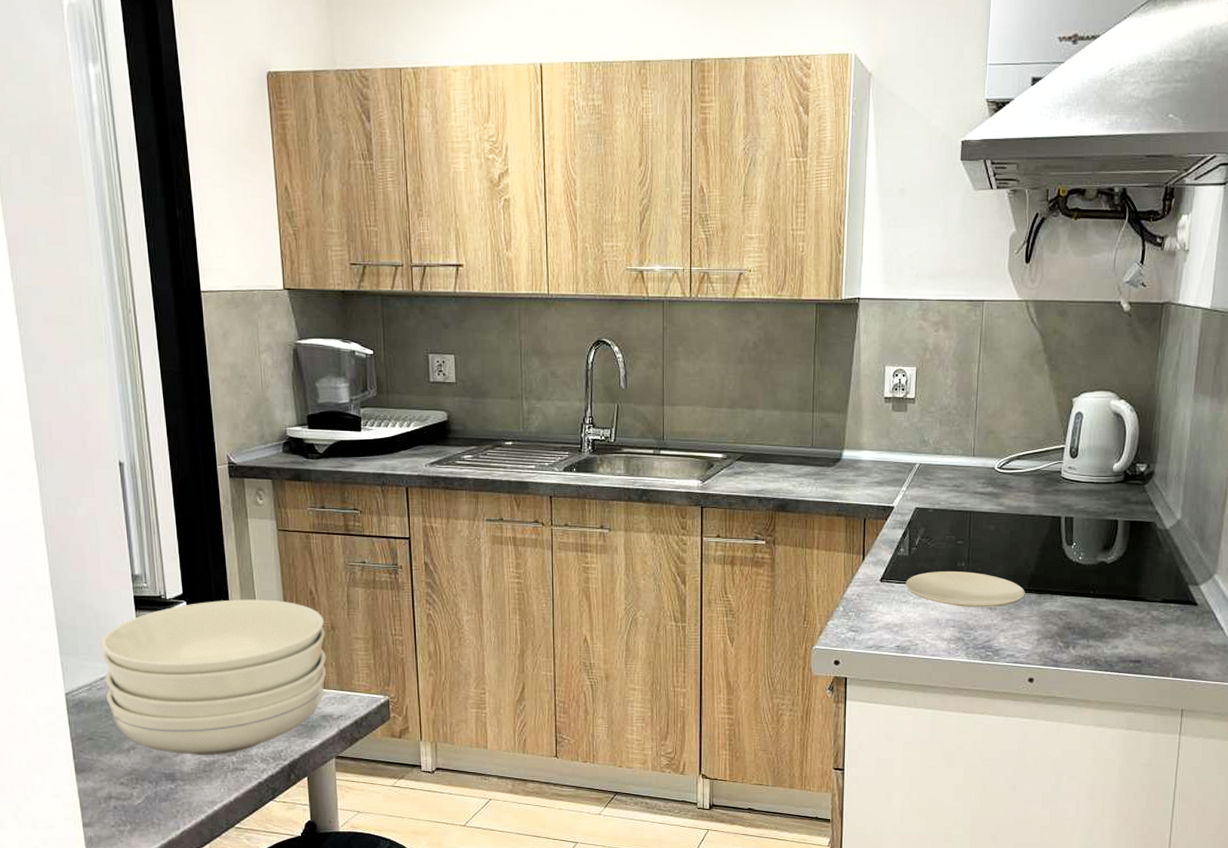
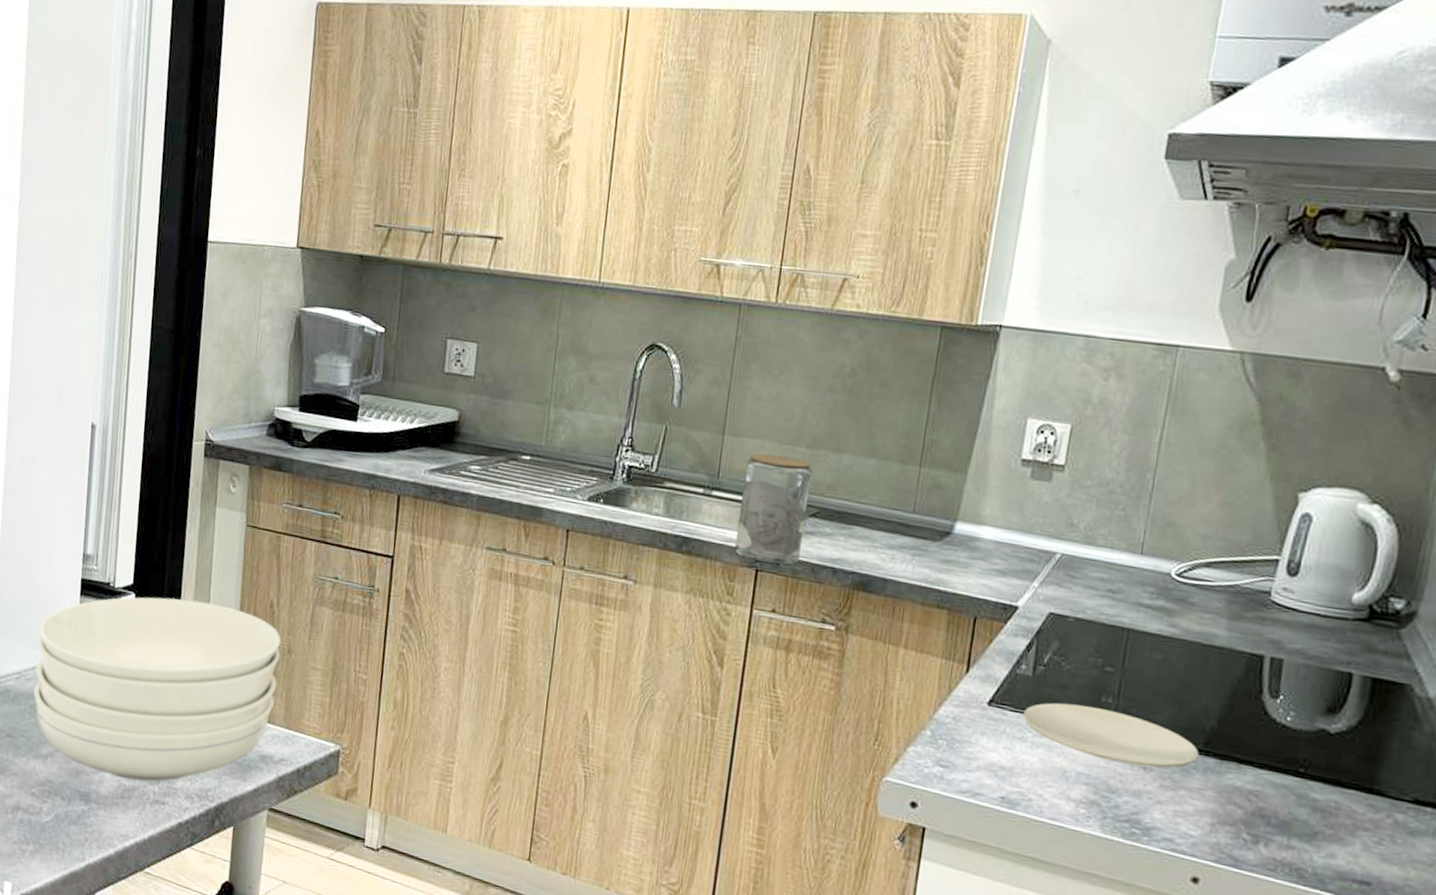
jar: none [682,417,734,500] -> present [734,453,813,565]

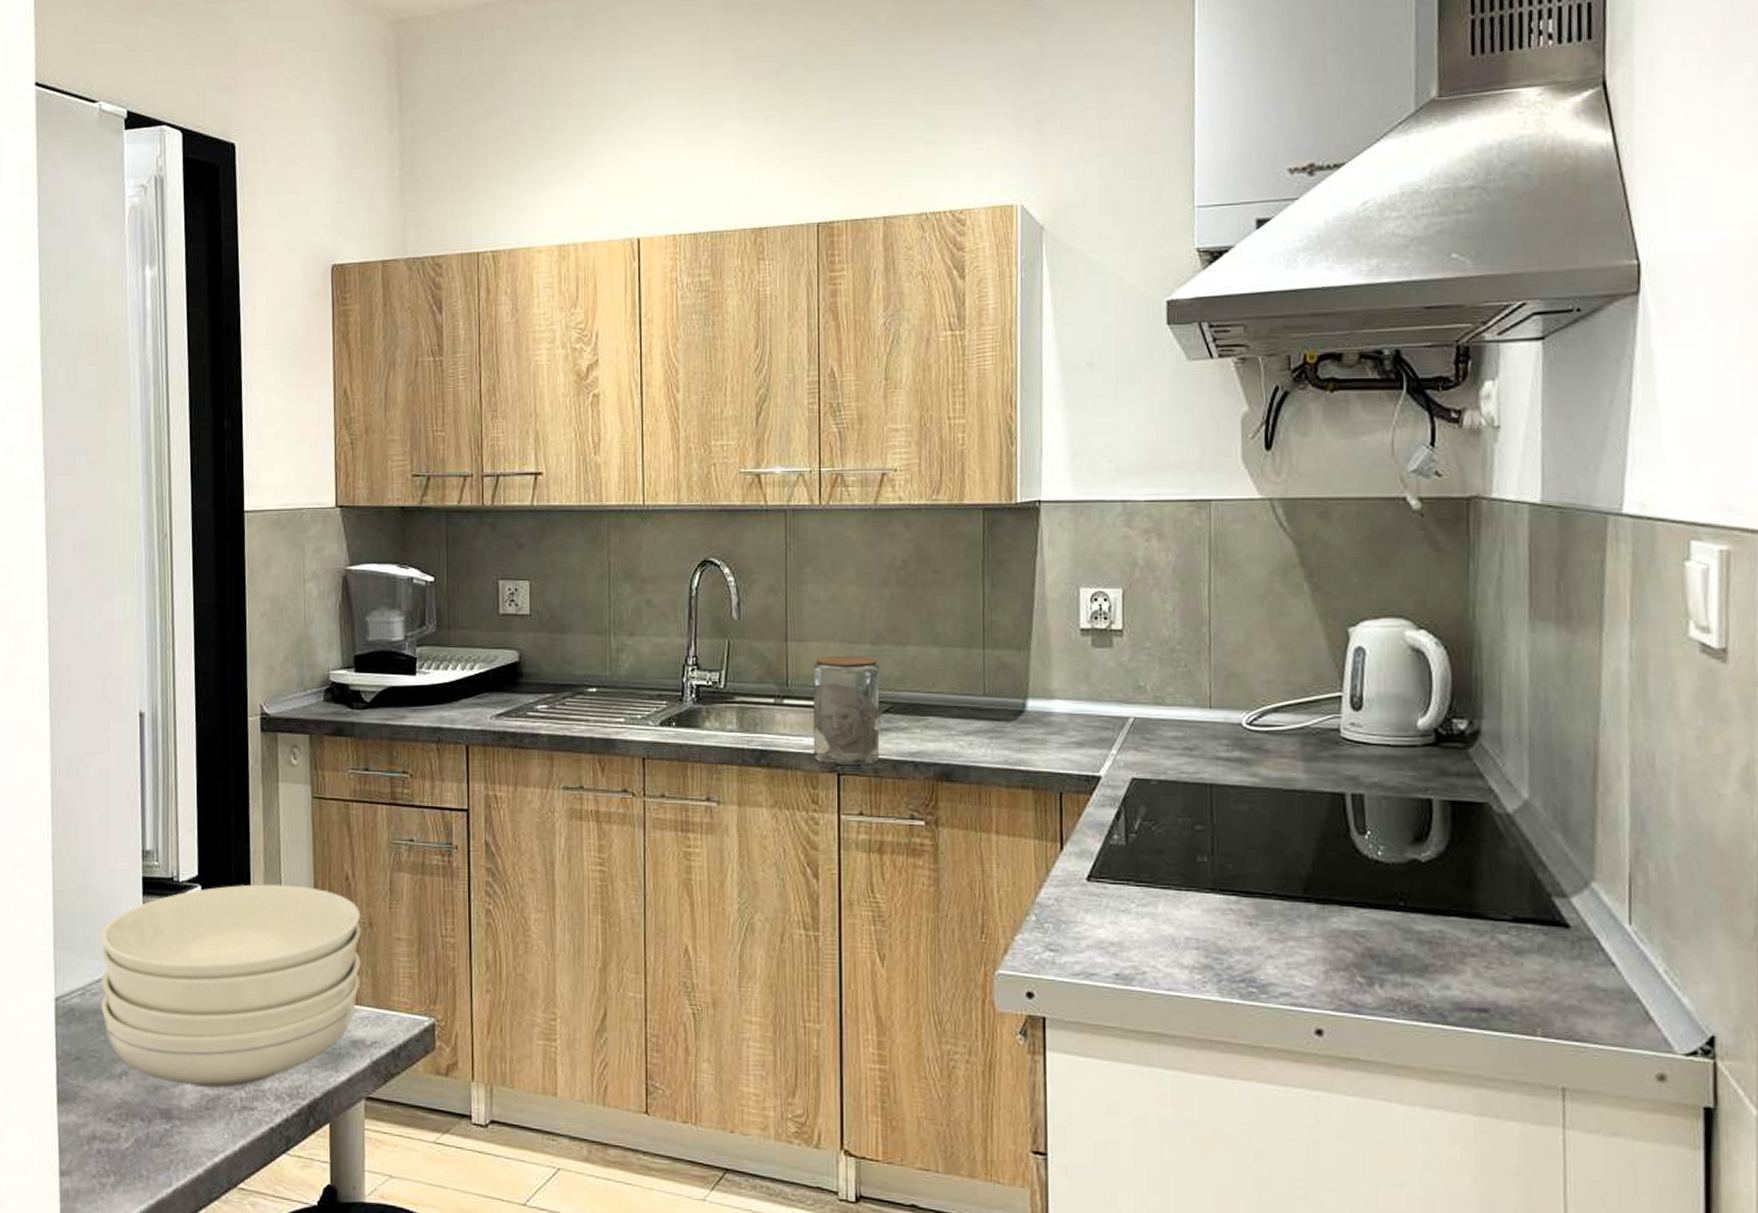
plate: present [1023,702,1199,769] -> none [1124,868,1300,922]

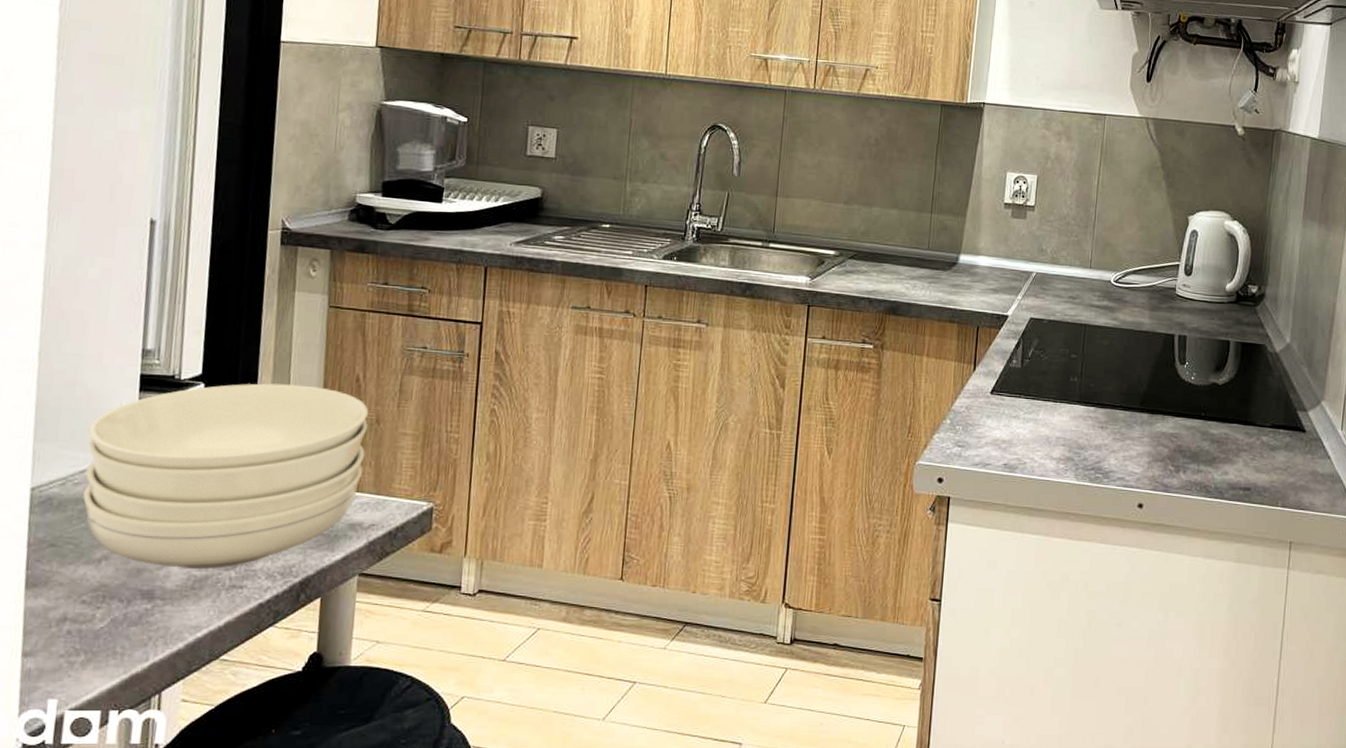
jar: present [812,656,880,765] -> none [789,211,849,299]

